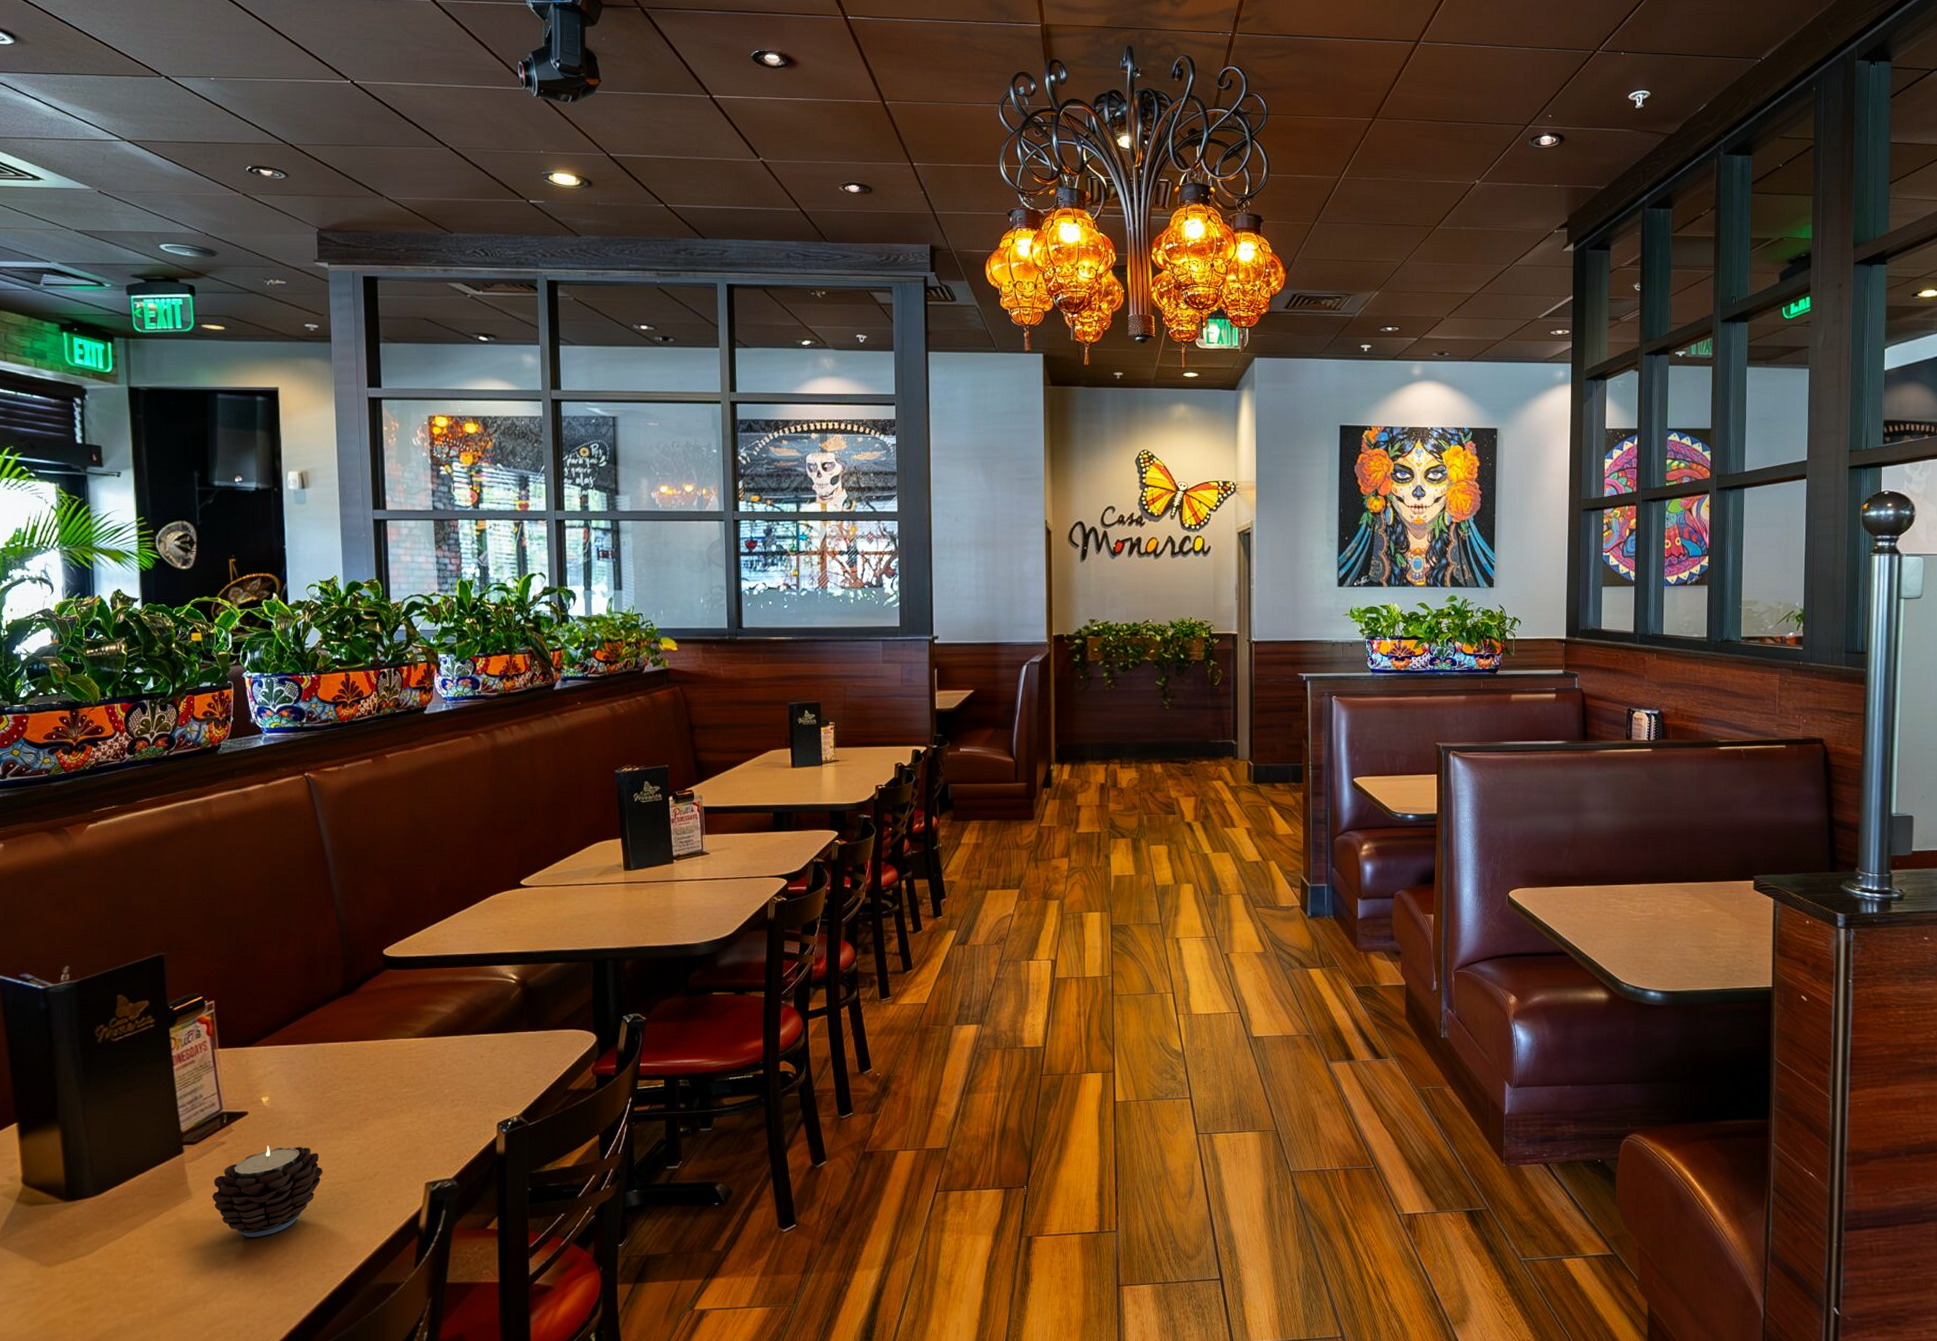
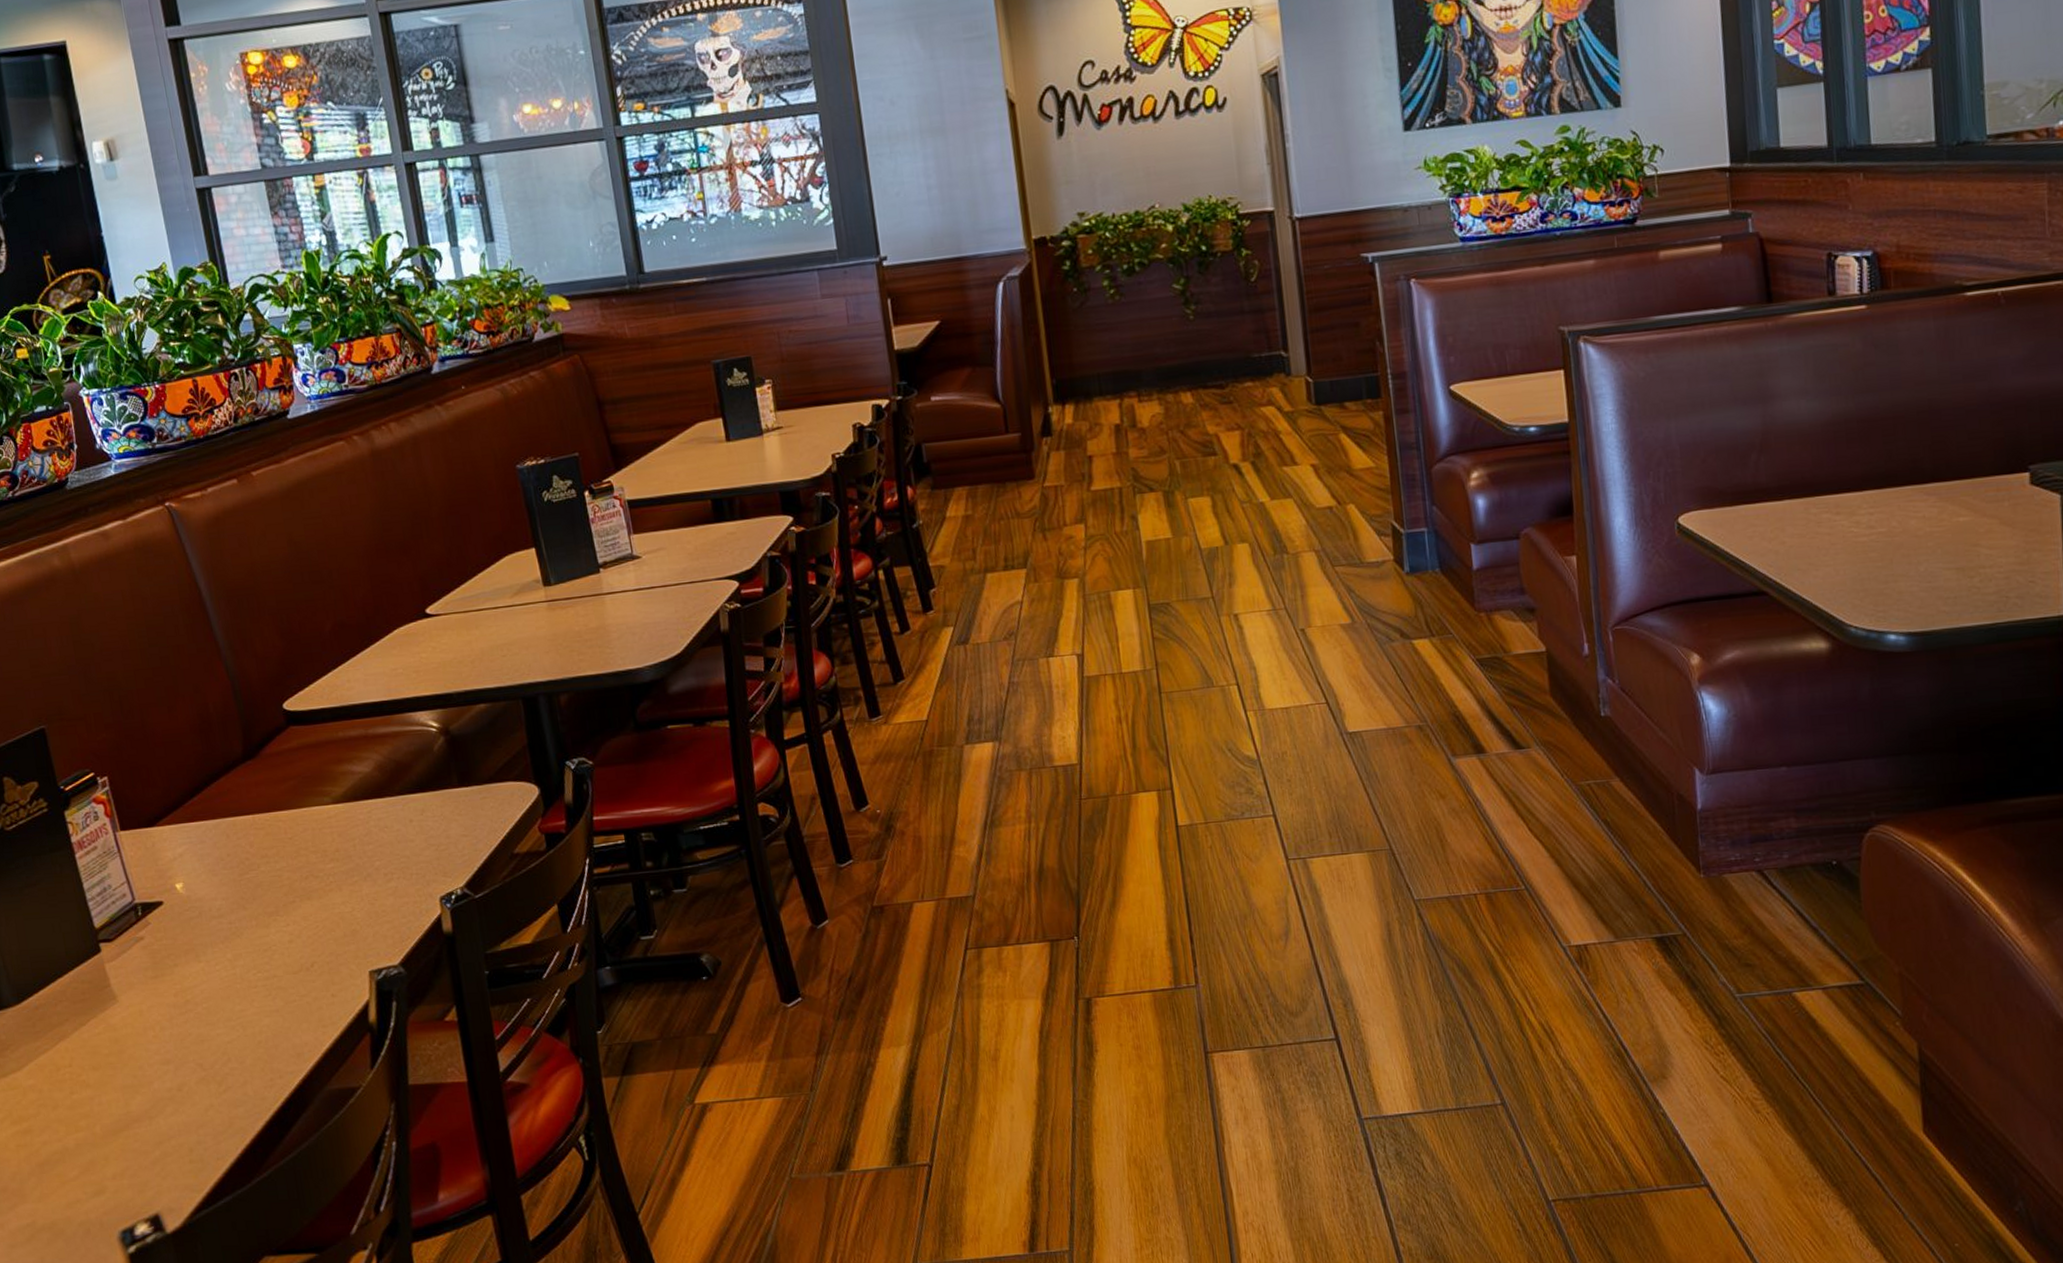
candle: present [212,1146,323,1237] -> none [138,937,255,1043]

